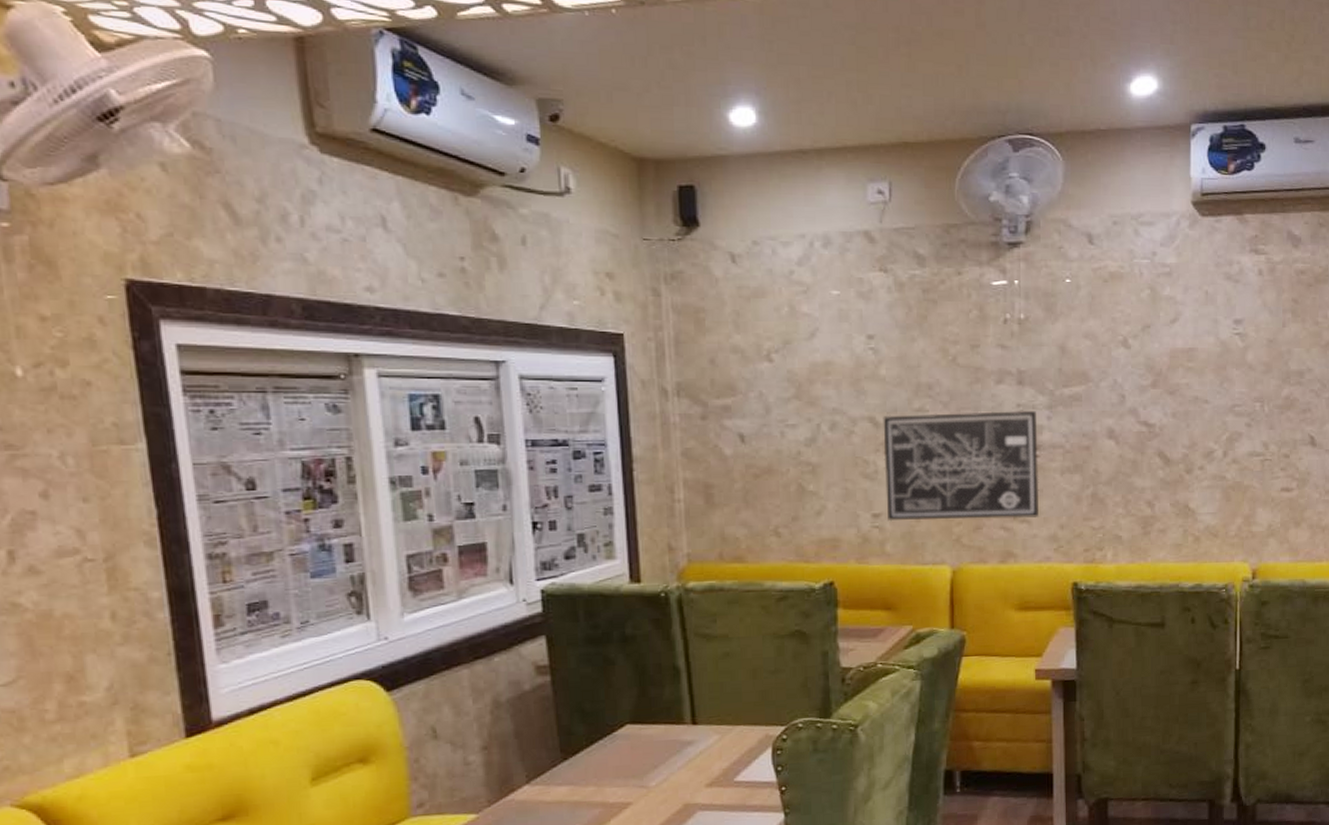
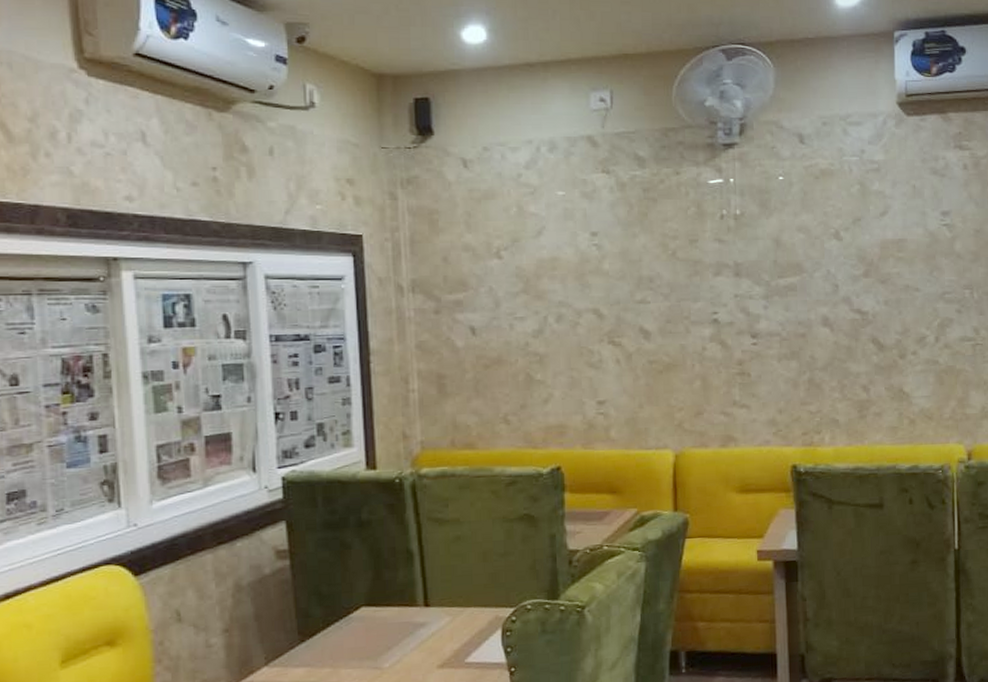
wall art: present [883,410,1039,522] -> none [606,300,758,408]

